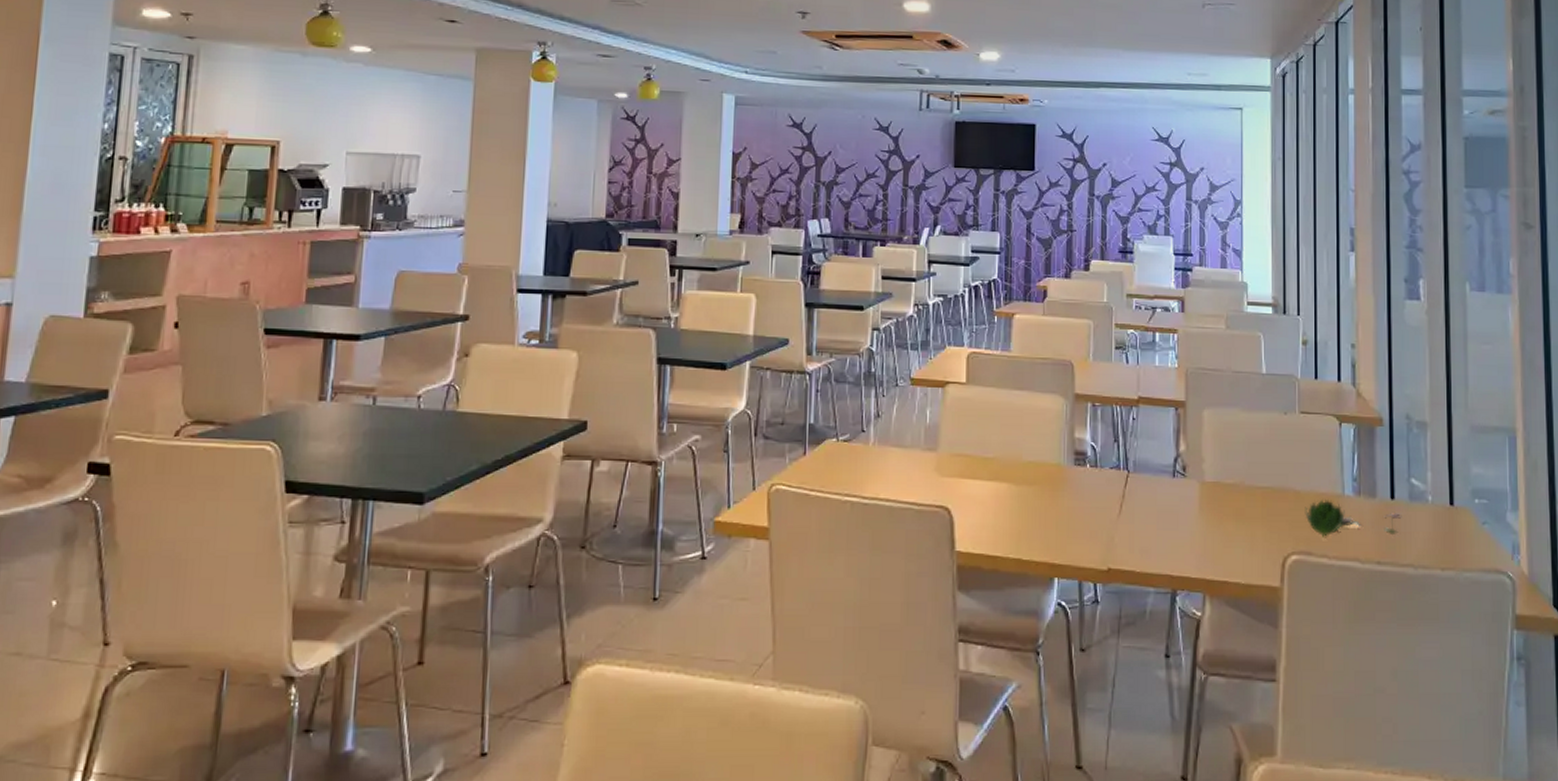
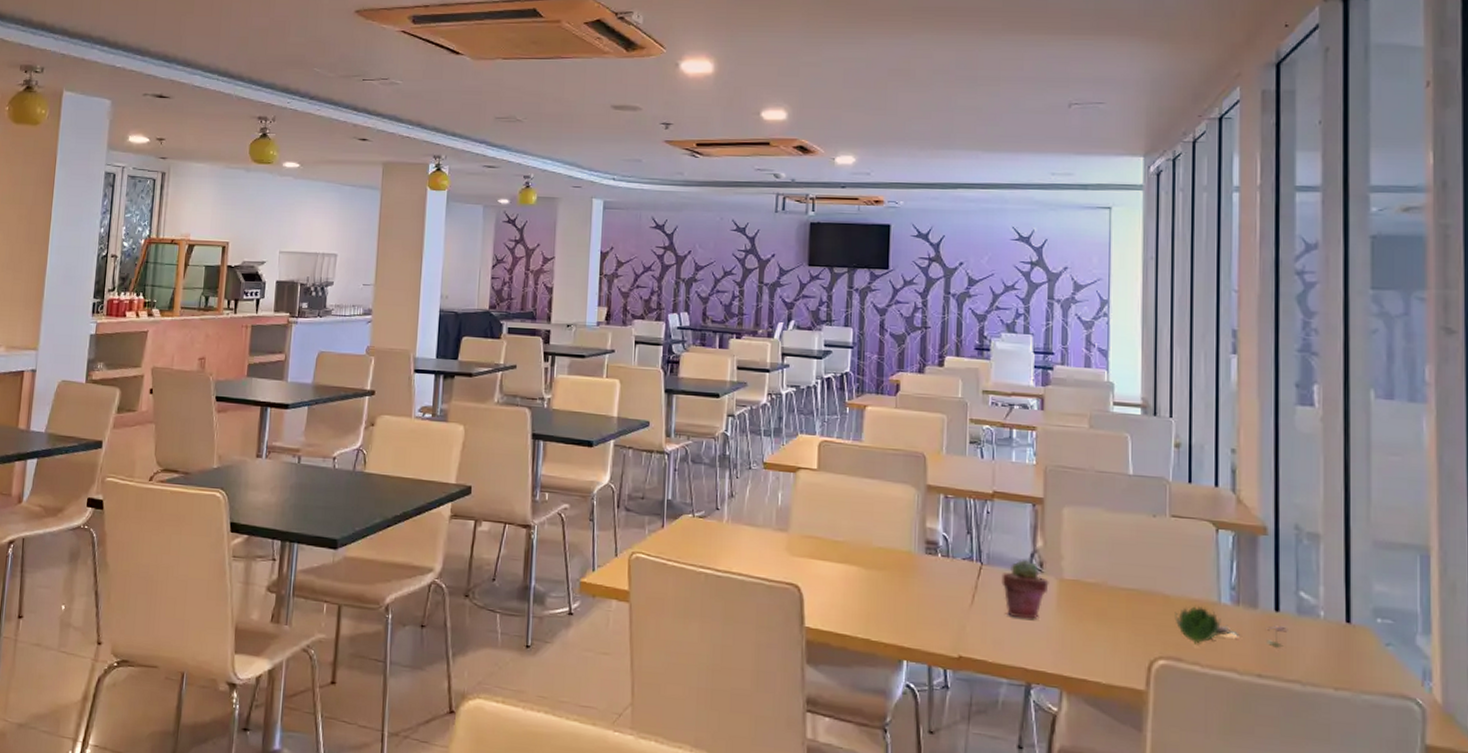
potted succulent: none [1147,465,1192,525] -> present [1001,560,1049,619]

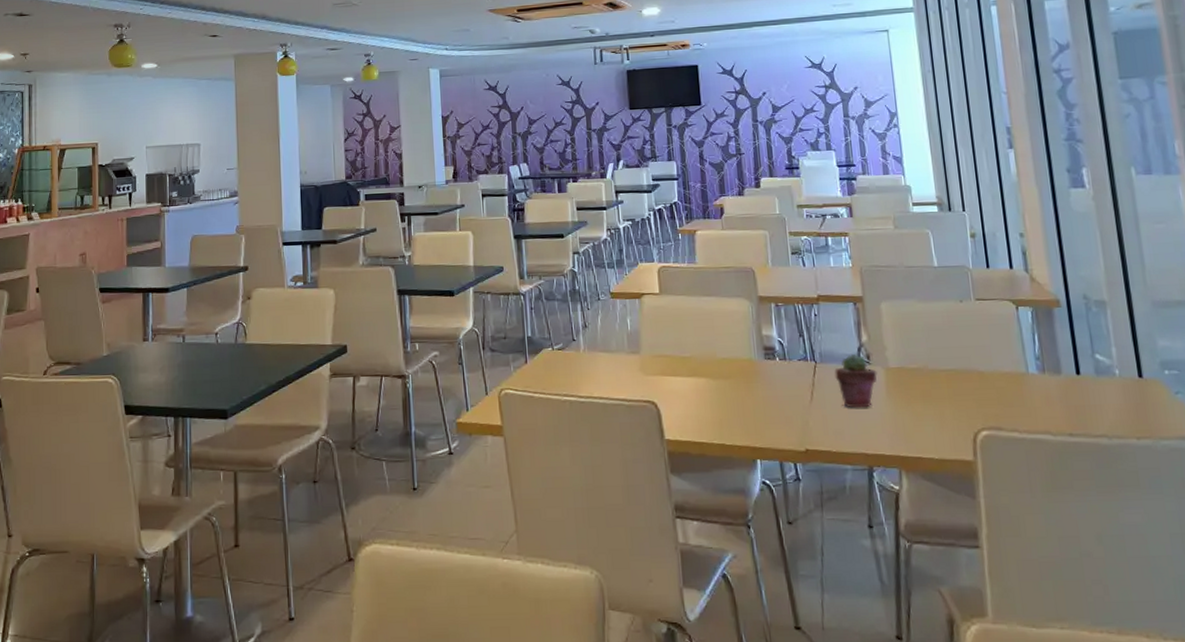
flower: present [1174,606,1288,649] -> none [990,378,1090,414]

